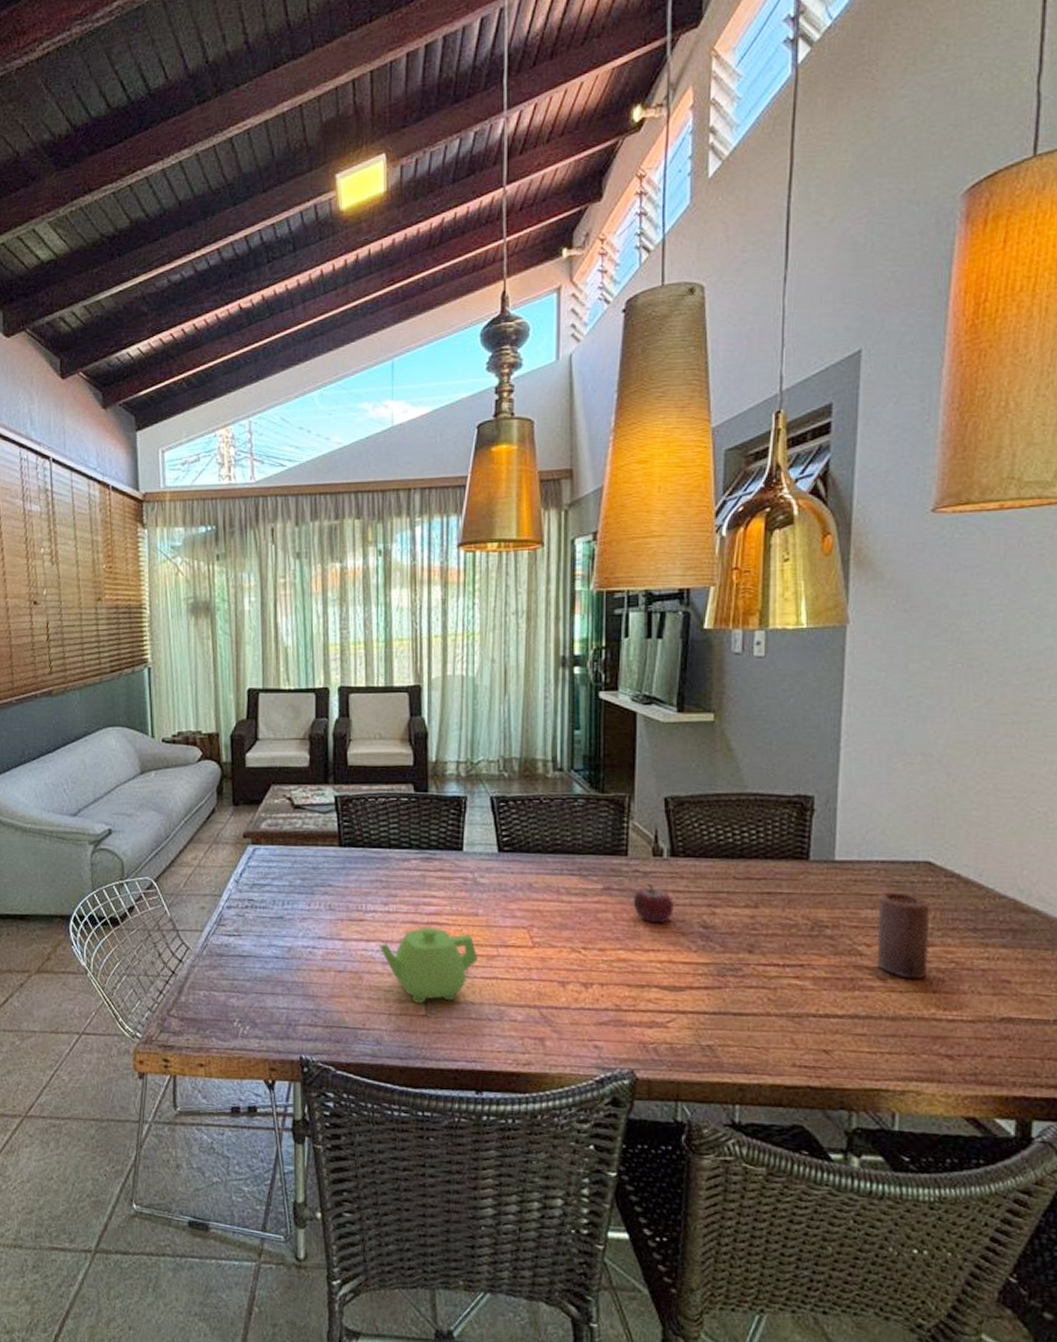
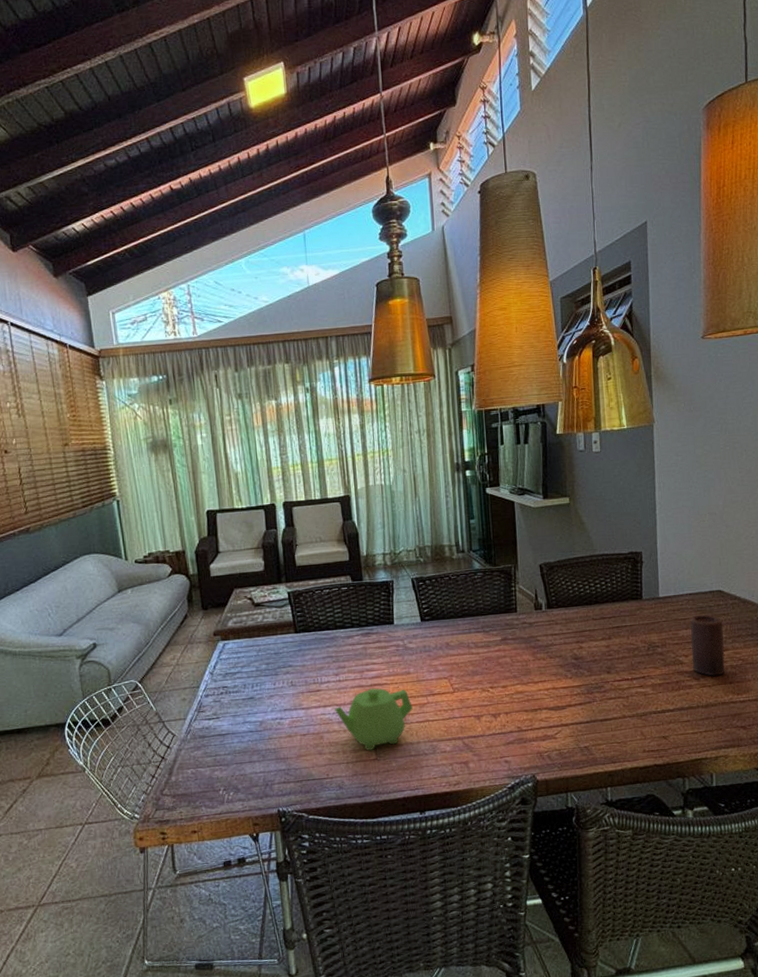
fruit: present [633,883,674,924] -> none [523,631,553,661]

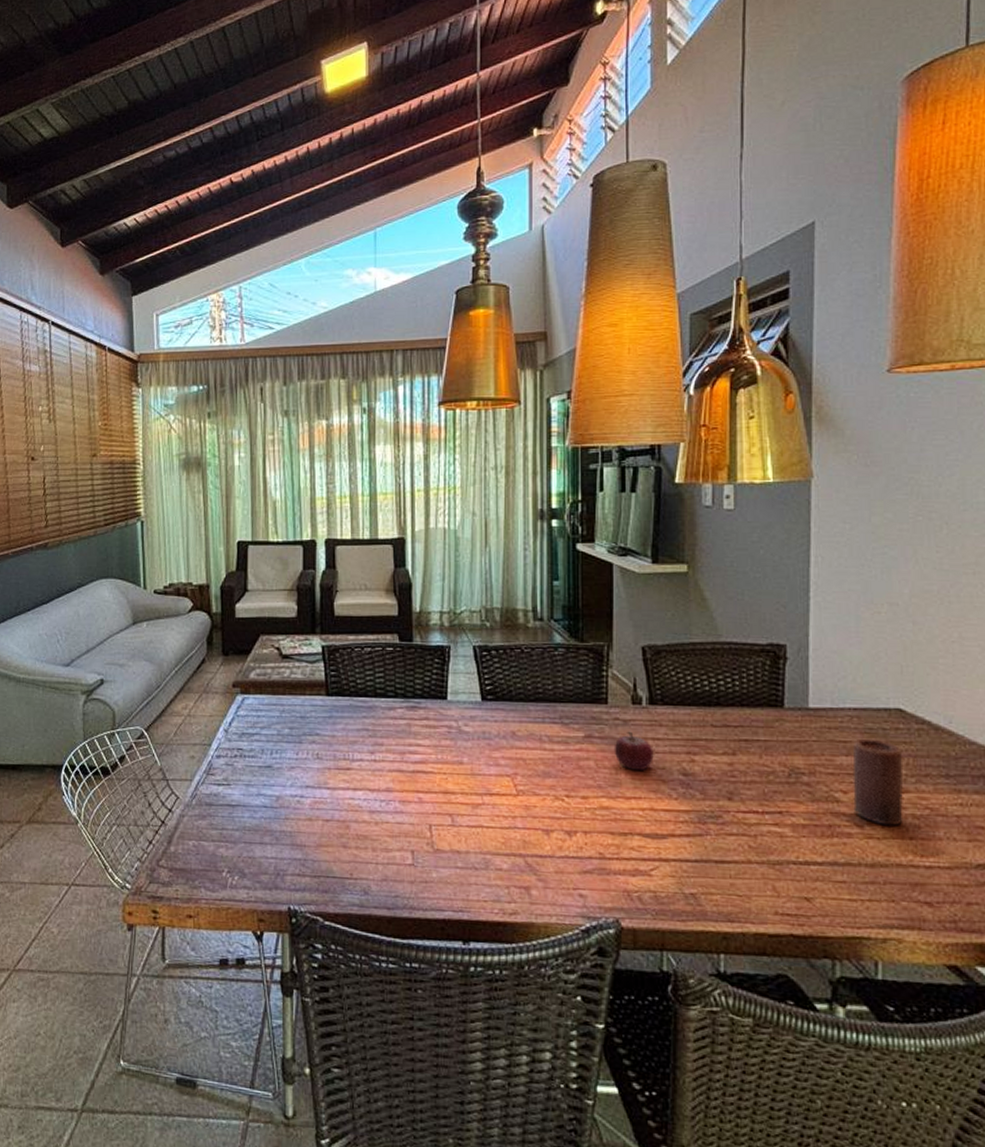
teapot: present [335,688,413,751] -> none [367,775,463,853]
fruit: none [523,631,553,661] -> present [614,731,654,771]

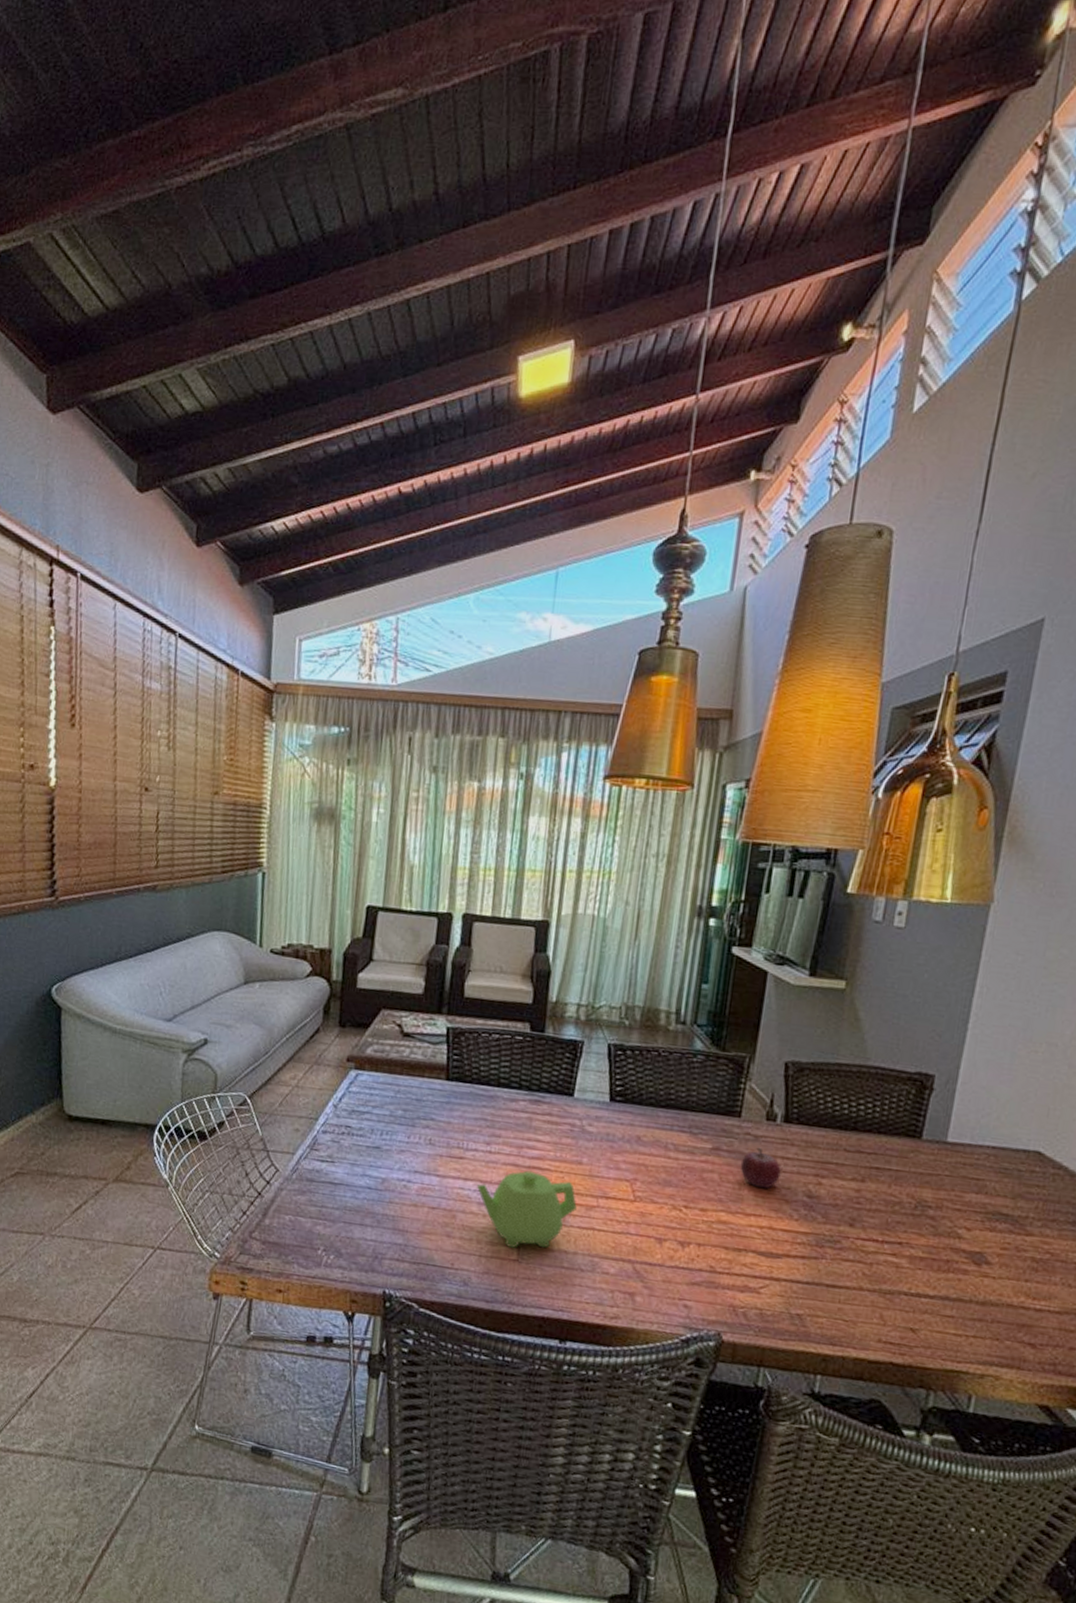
teapot: none [367,775,463,853] -> present [477,1170,577,1248]
candle: present [852,738,904,826] -> none [974,1177,1033,1267]

